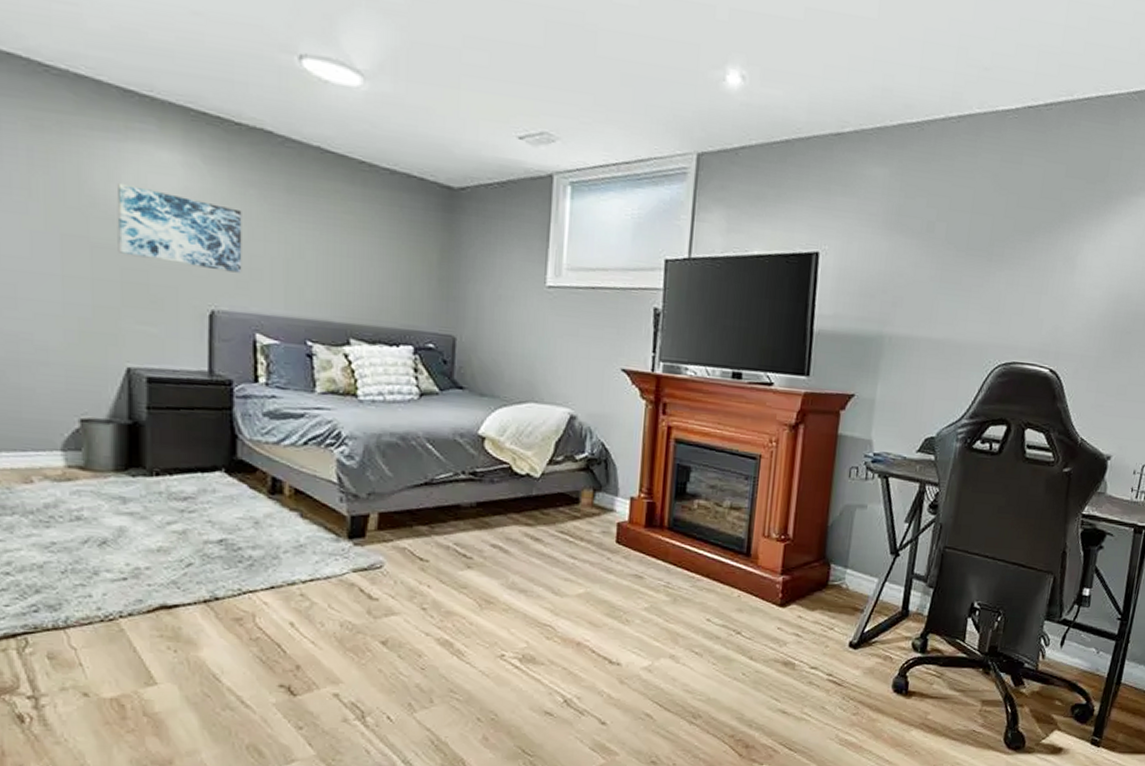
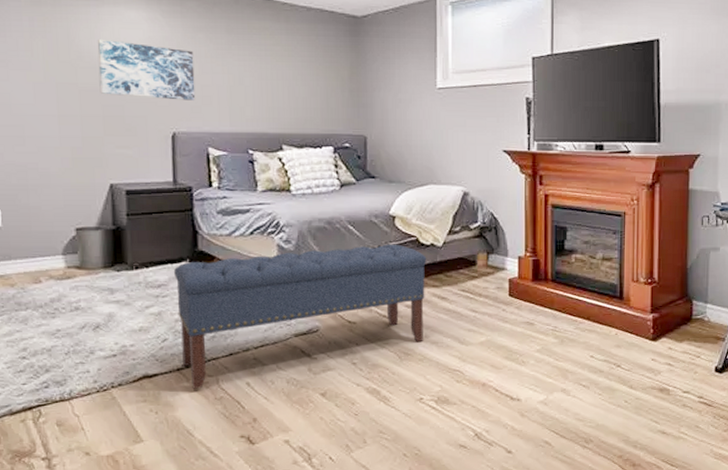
bench: none [205,469,521,626] -> present [174,244,427,389]

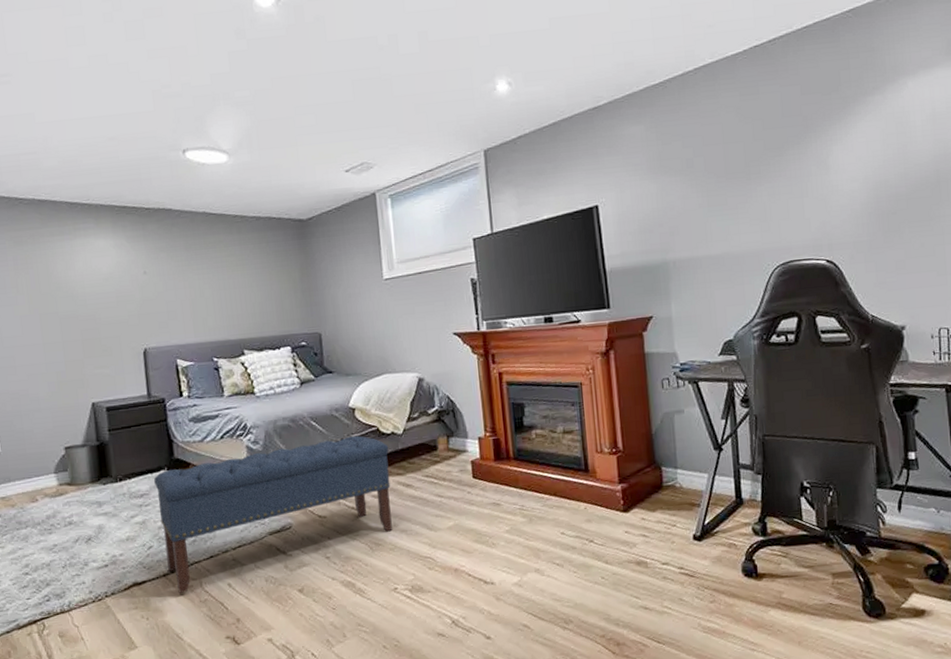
wall art: present [97,38,196,100] -> none [73,269,162,320]

